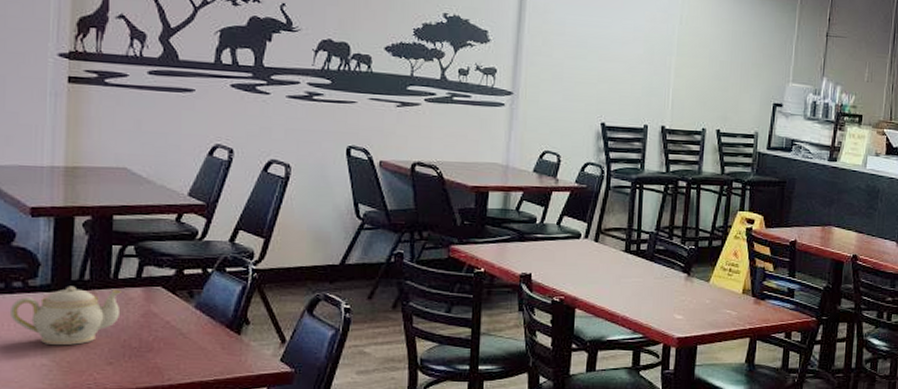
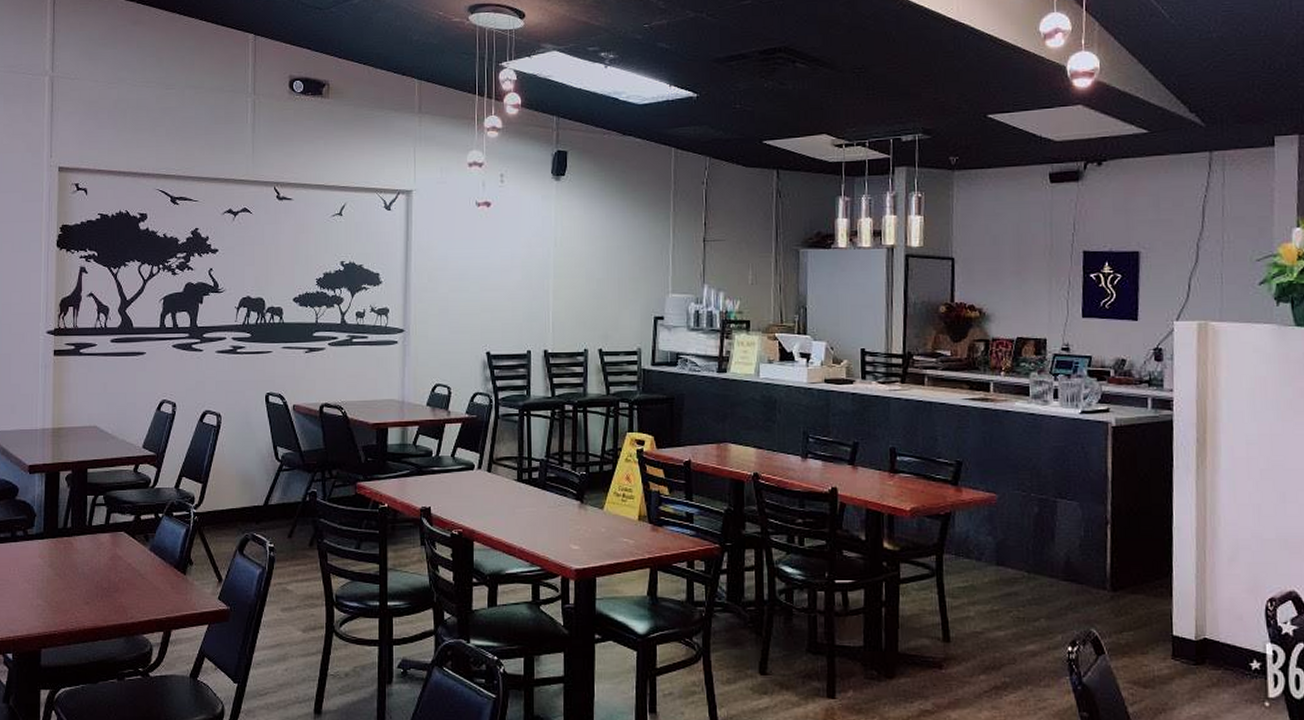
teapot: present [9,286,121,346] -> none [14,533,94,588]

